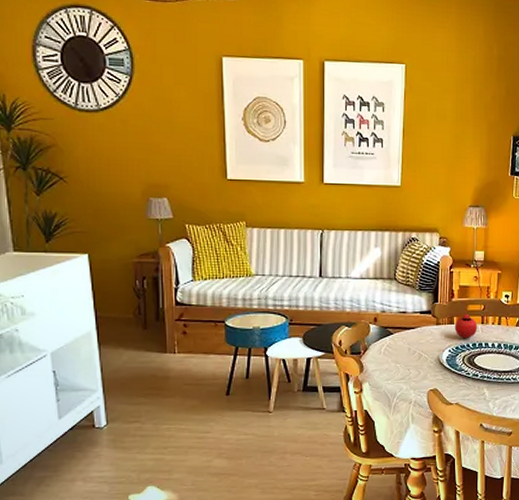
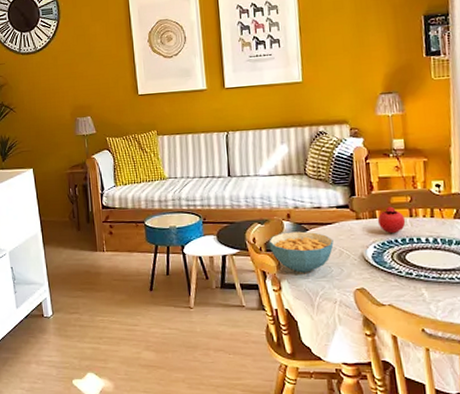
cereal bowl: none [354,335,414,375] -> present [269,231,334,273]

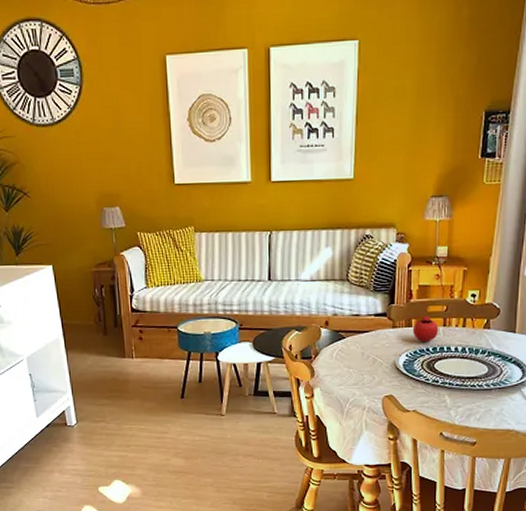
cereal bowl: present [269,231,334,273] -> none [305,339,368,380]

